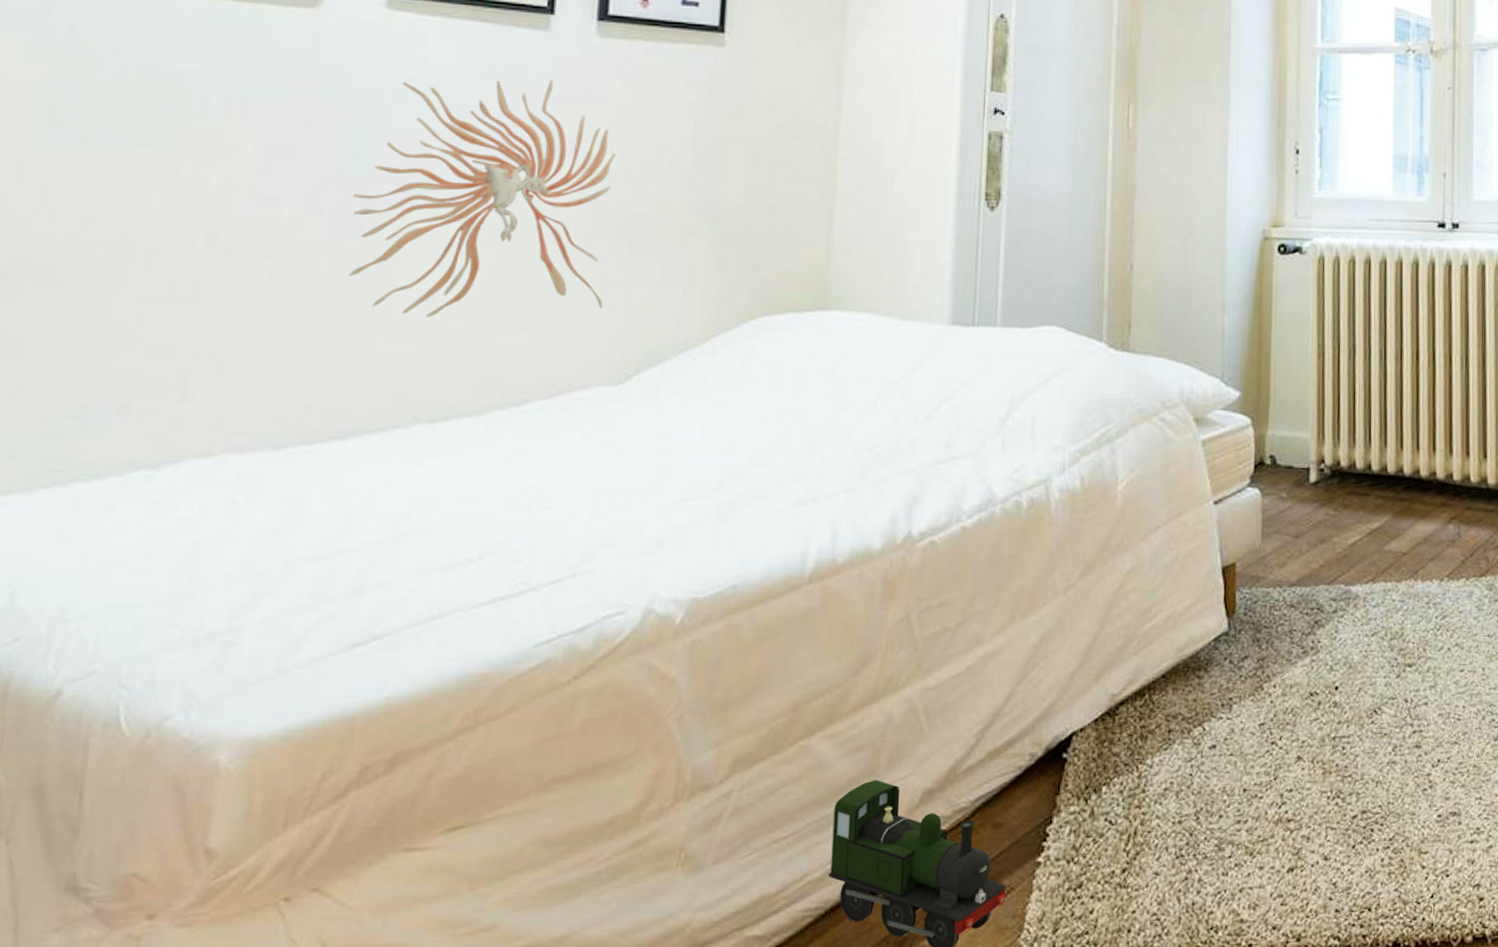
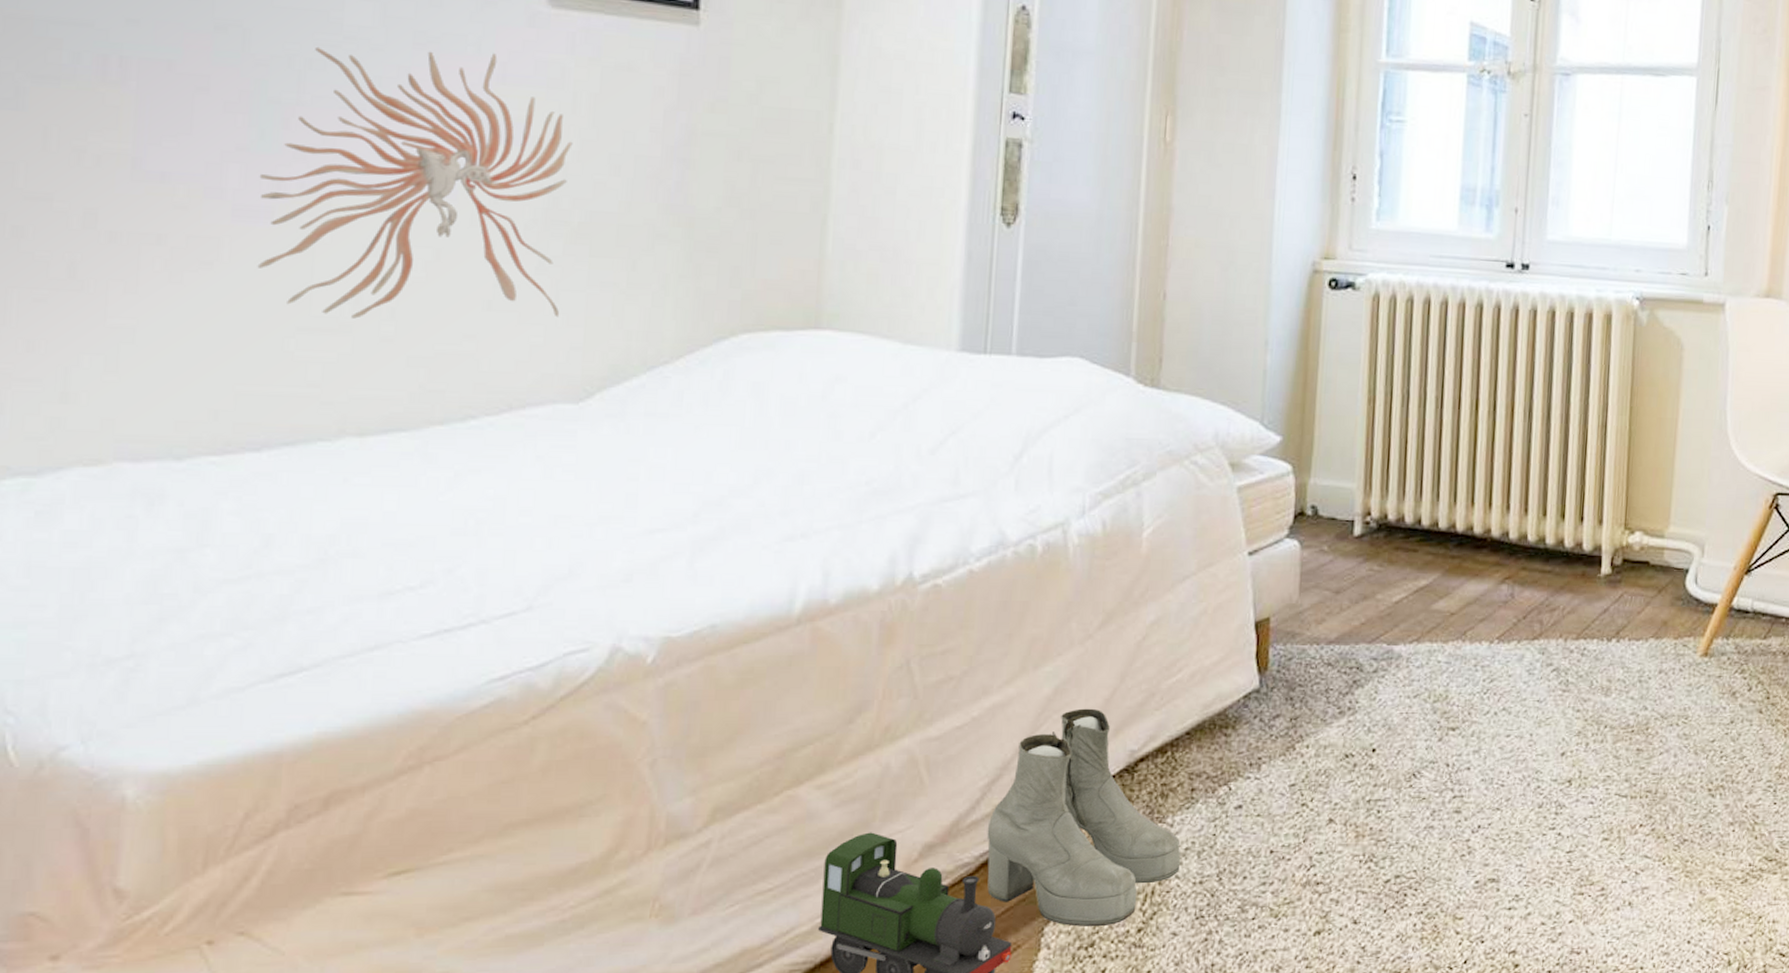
boots: none [981,655,1161,869] -> present [987,708,1181,927]

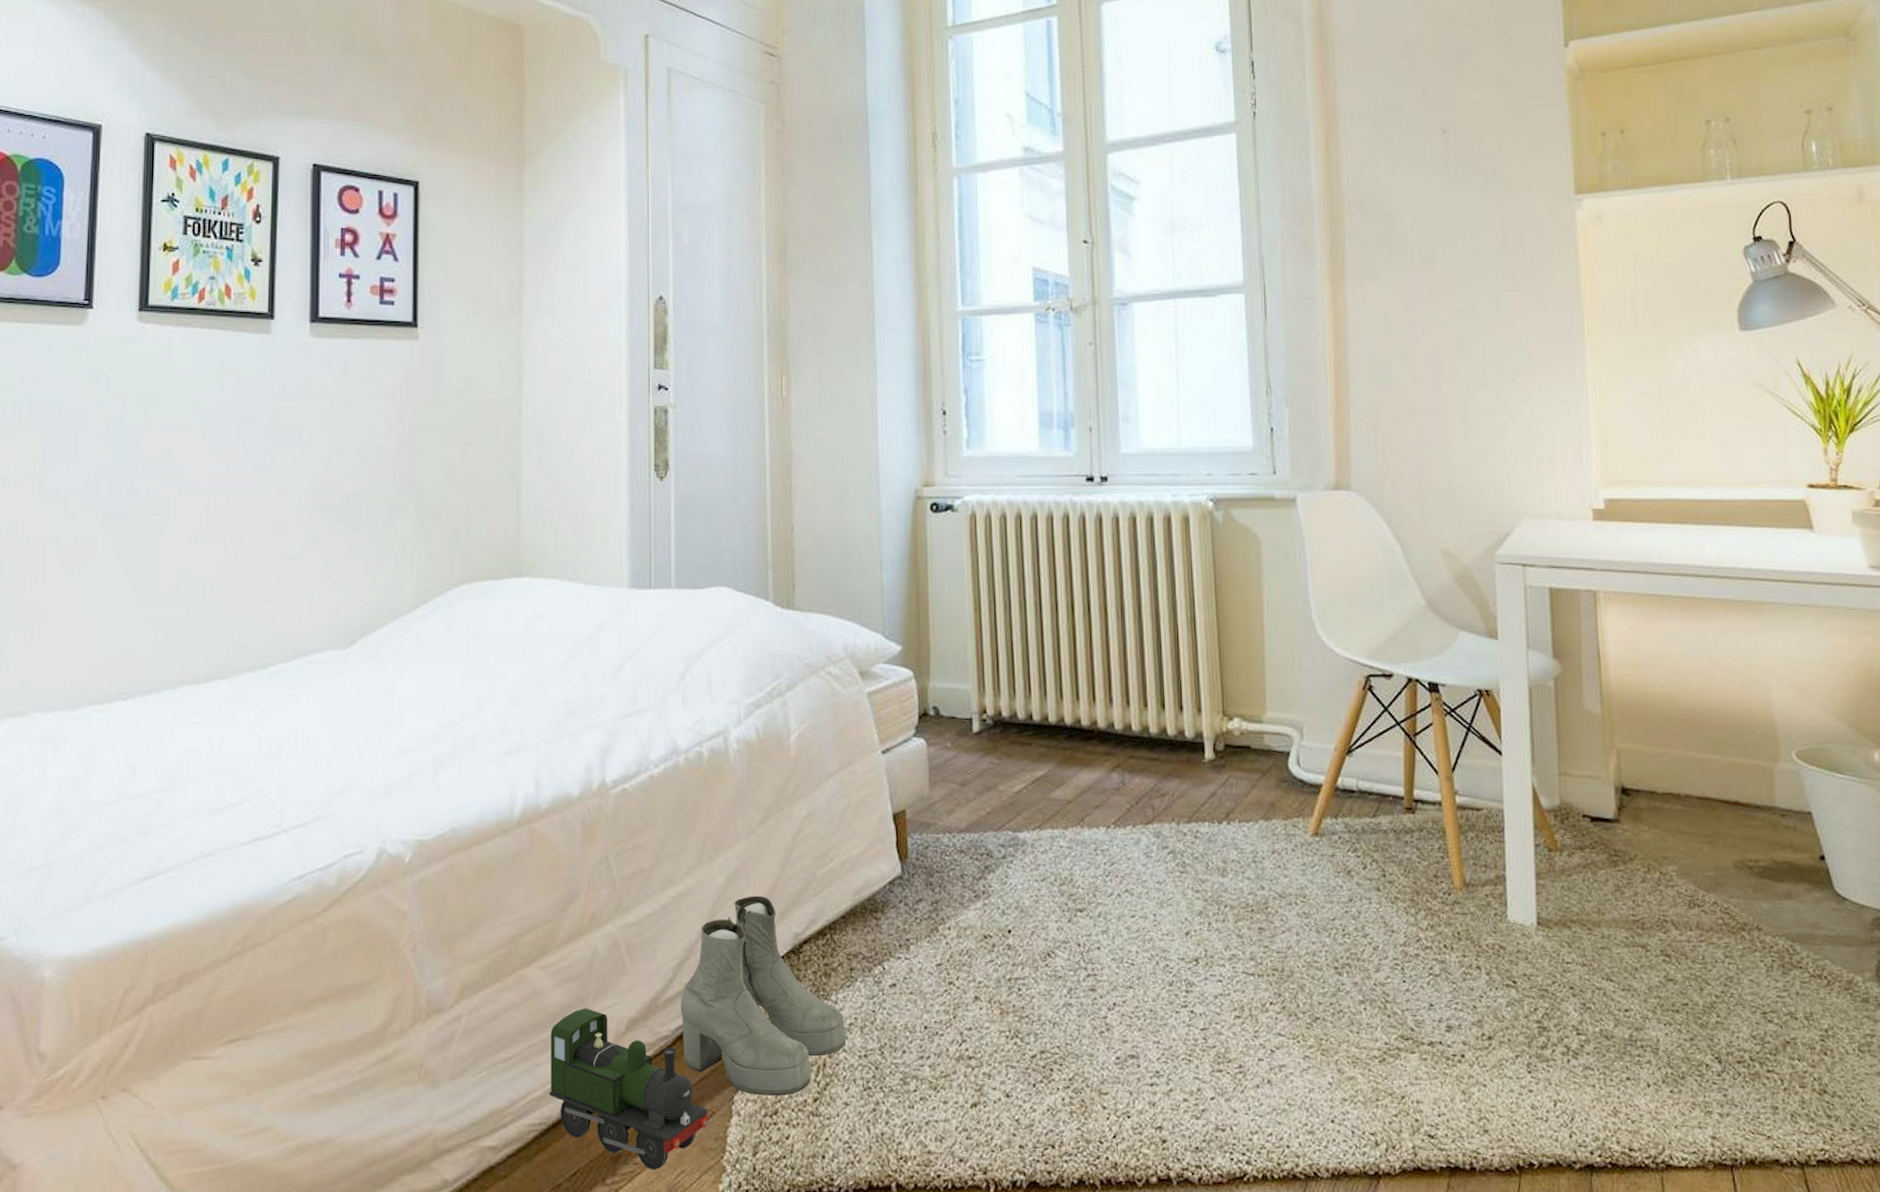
wall sculpture: present [257,46,573,319] -> none [120,377,332,592]

